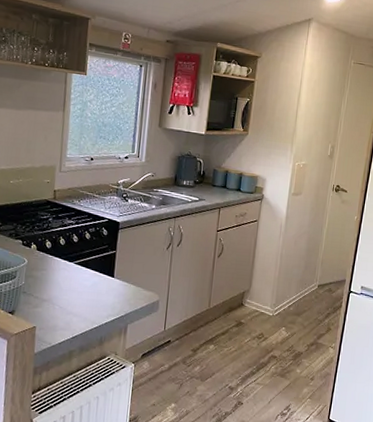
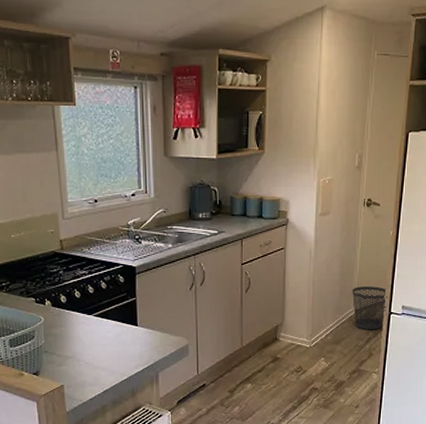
wastebasket: none [316,263,348,307] -> present [352,286,388,331]

